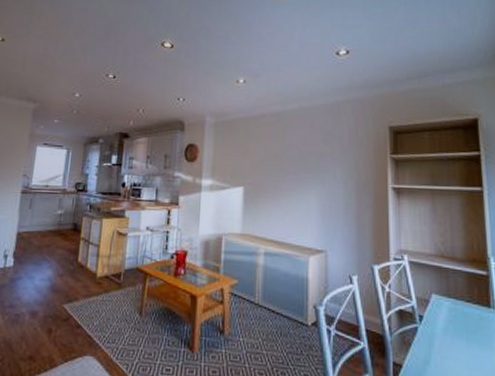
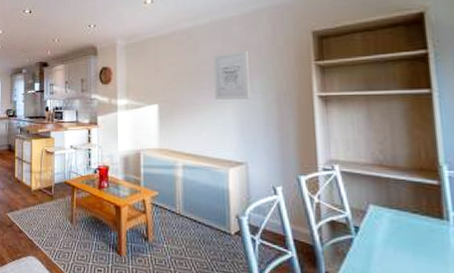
wall art: none [300,138,332,187] -> present [213,50,250,99]

